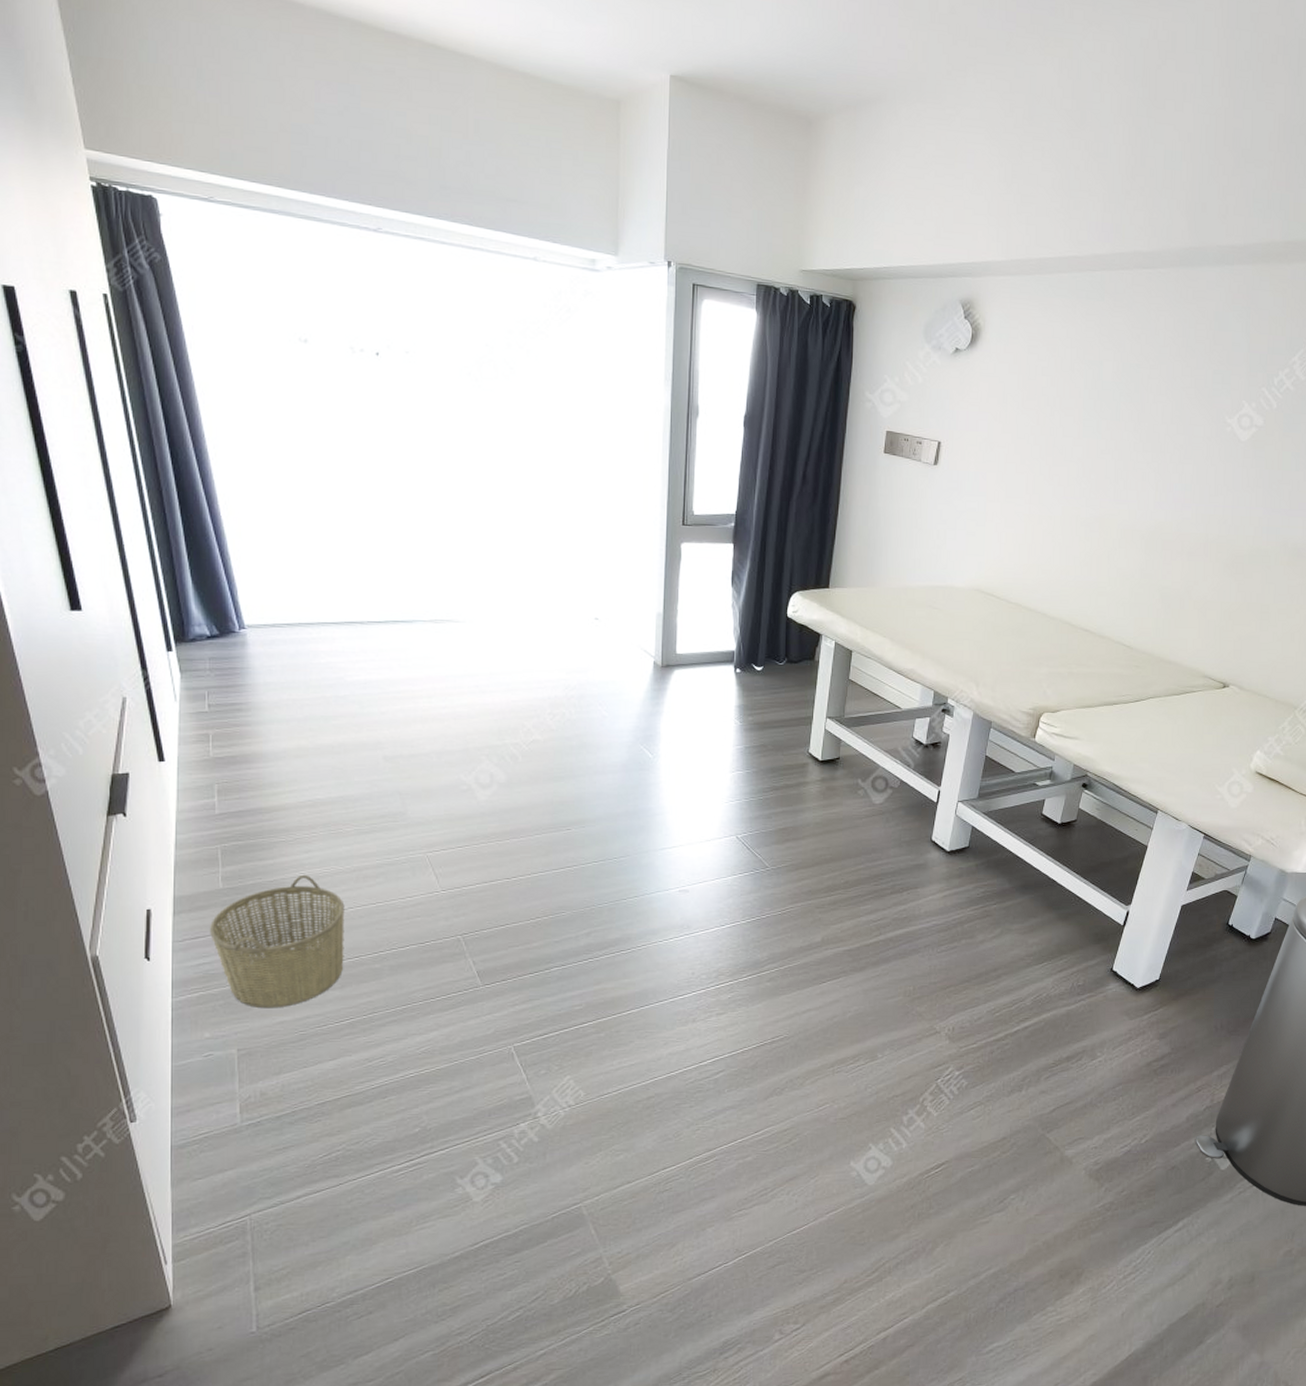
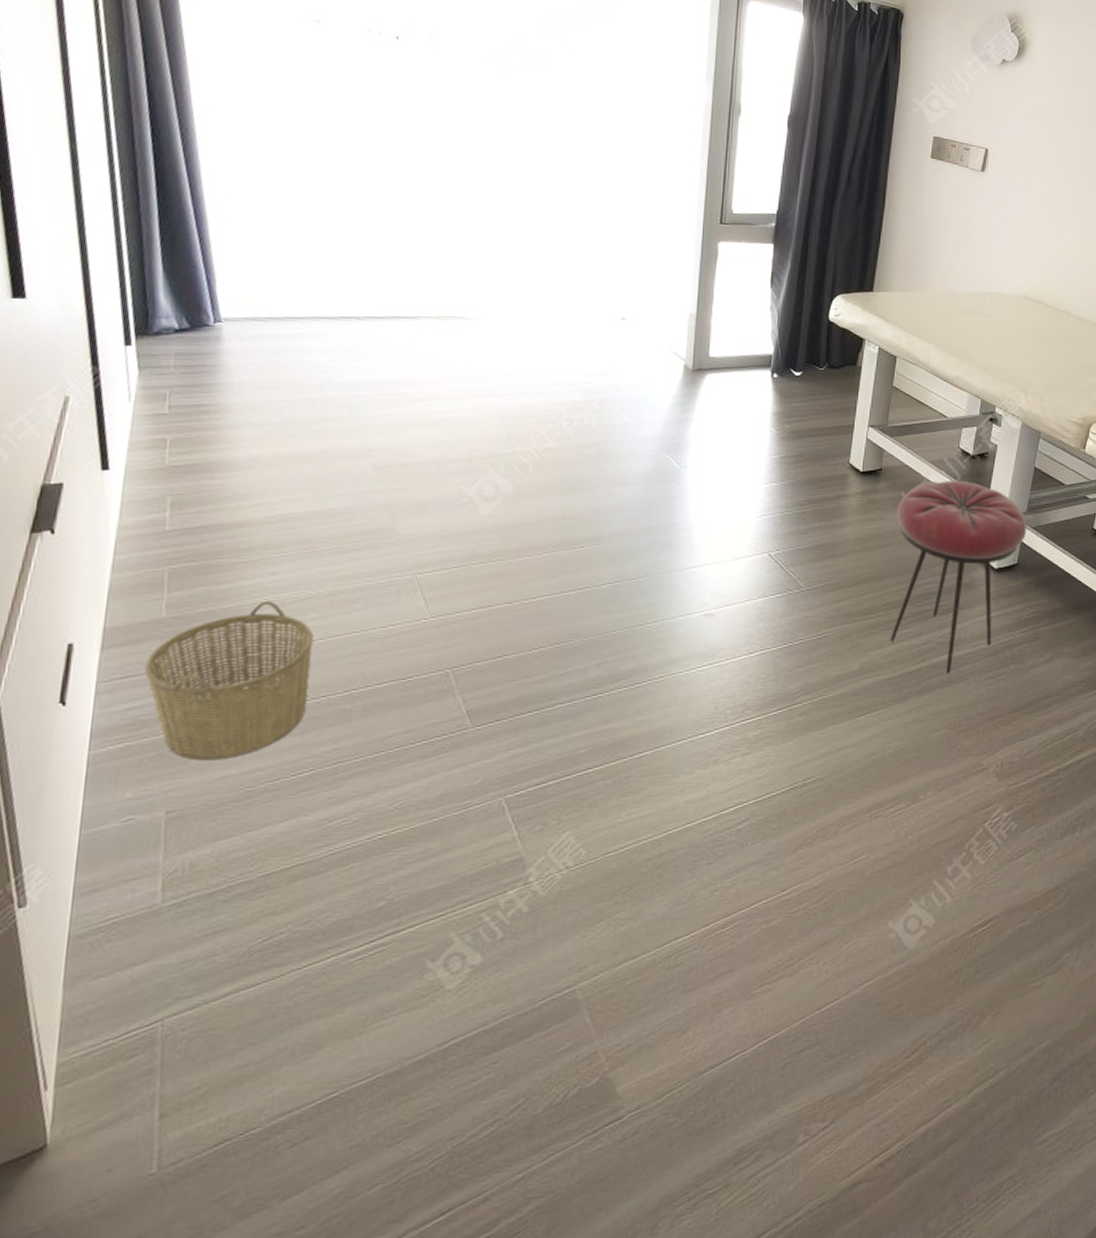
stool: none [849,768,978,947] -> present [890,480,1027,675]

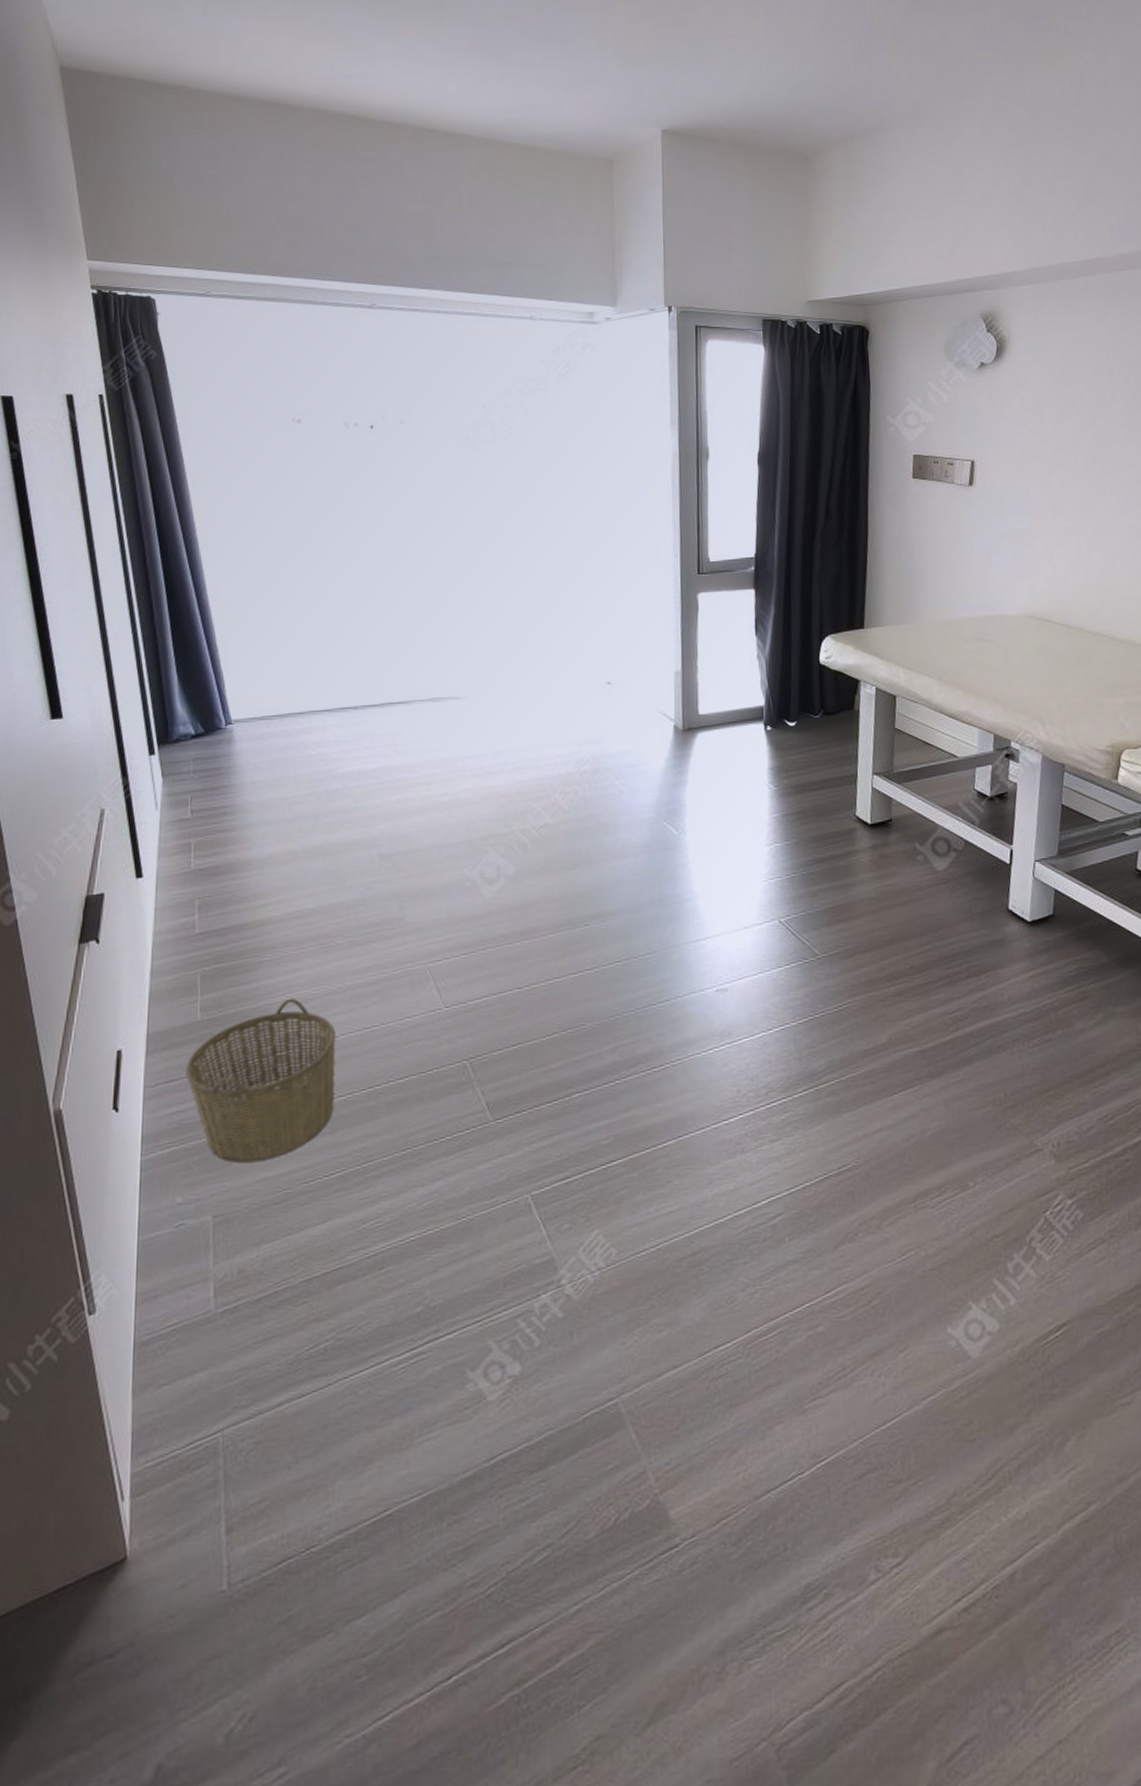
stool: present [890,480,1027,675] -> none [912,825,1060,1044]

